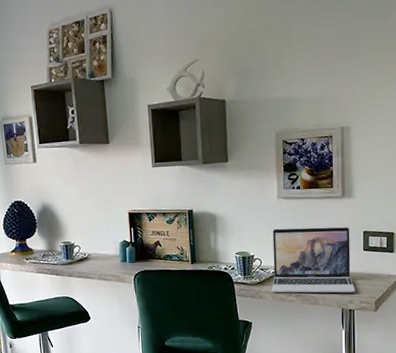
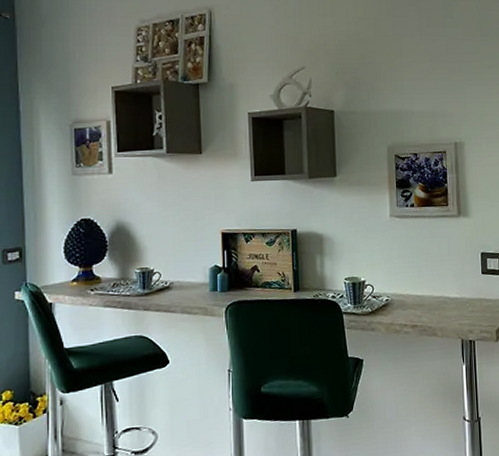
laptop: present [271,227,355,293] -> none [384,248,475,324]

